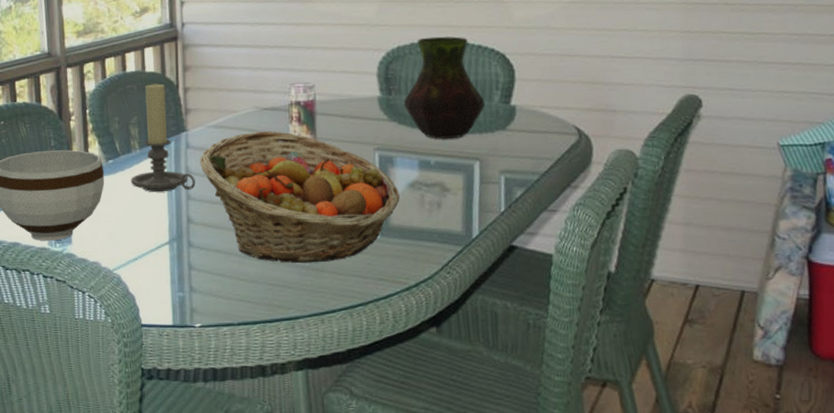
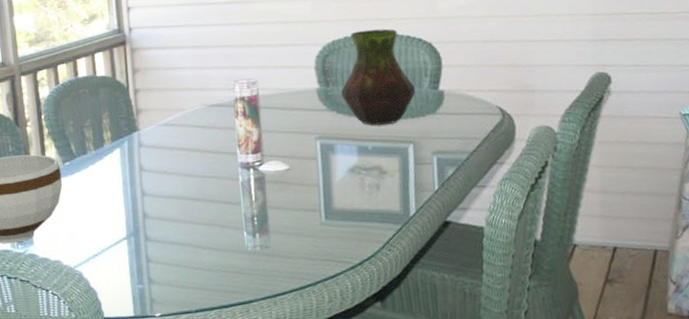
candle holder: present [130,83,196,193] -> none [87,86,150,191]
fruit basket: present [200,131,400,264] -> none [152,126,342,251]

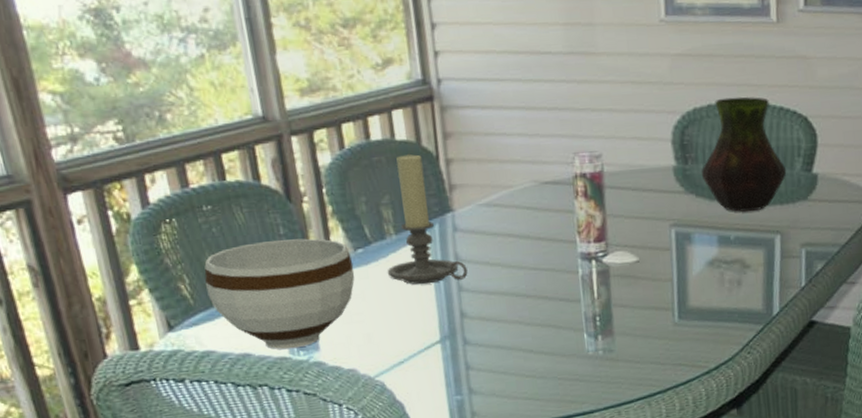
candle holder: none [87,86,150,191] -> present [387,153,468,285]

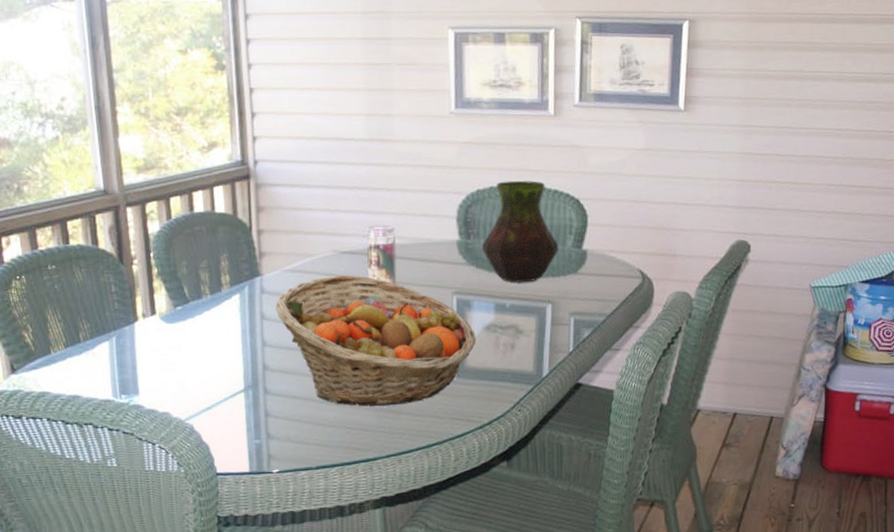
bowl: present [204,238,355,350] -> none [45,296,174,393]
candle holder: present [387,153,468,285] -> none [201,224,271,340]
fruit basket: none [471,208,699,355] -> present [275,275,476,407]

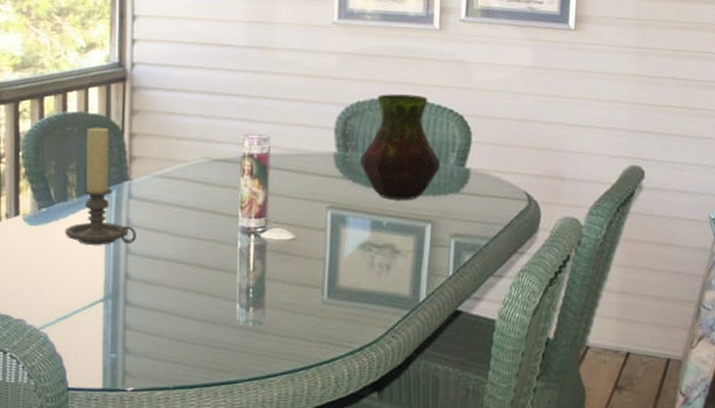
candle holder: none [201,224,271,340] -> present [64,126,136,245]
fruit basket: present [275,275,476,407] -> none [142,184,350,325]

